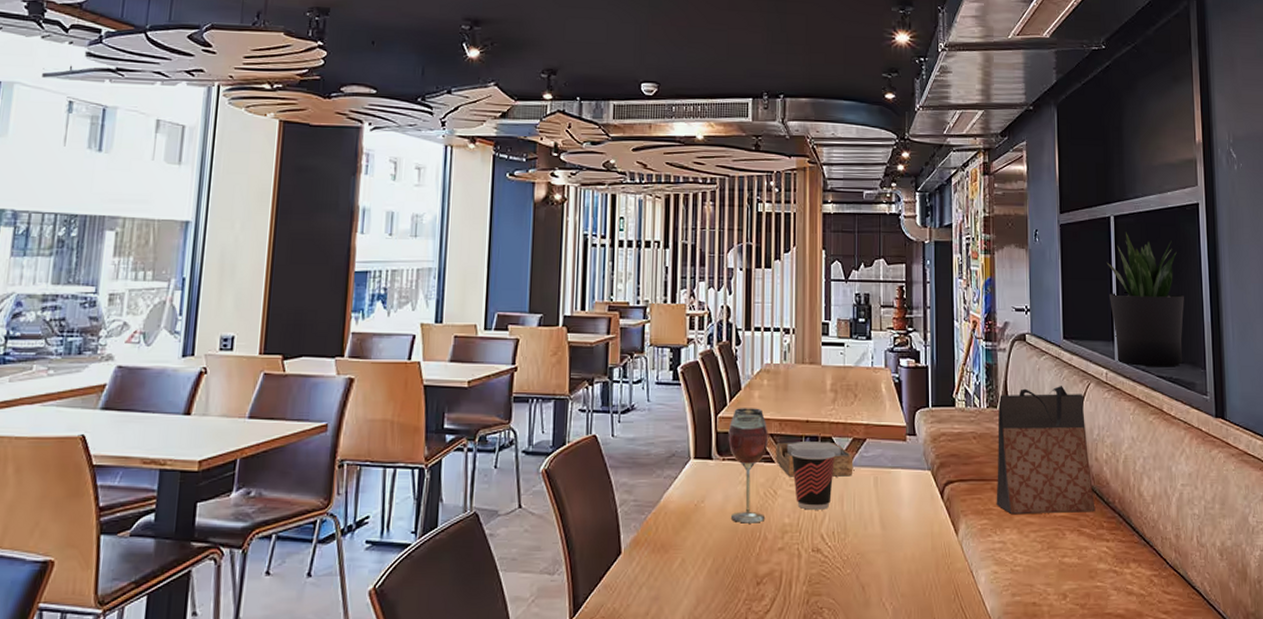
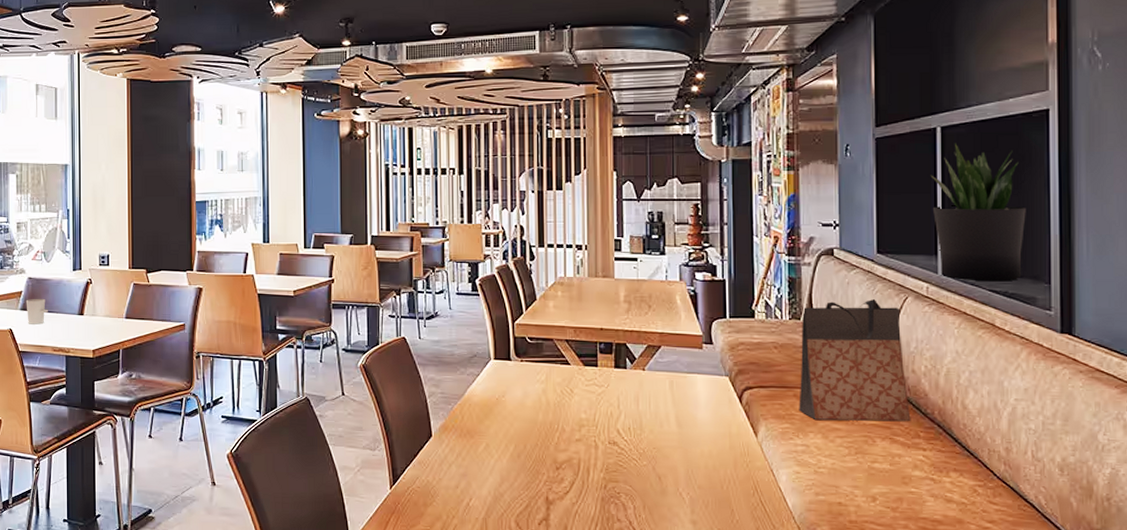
cup: none [109,393,141,429] -> present [26,298,48,325]
wineglass: present [728,408,768,523] -> none [525,316,564,417]
napkin holder: present [776,441,853,477] -> none [571,347,648,379]
cup: present [791,448,836,510] -> none [586,353,630,408]

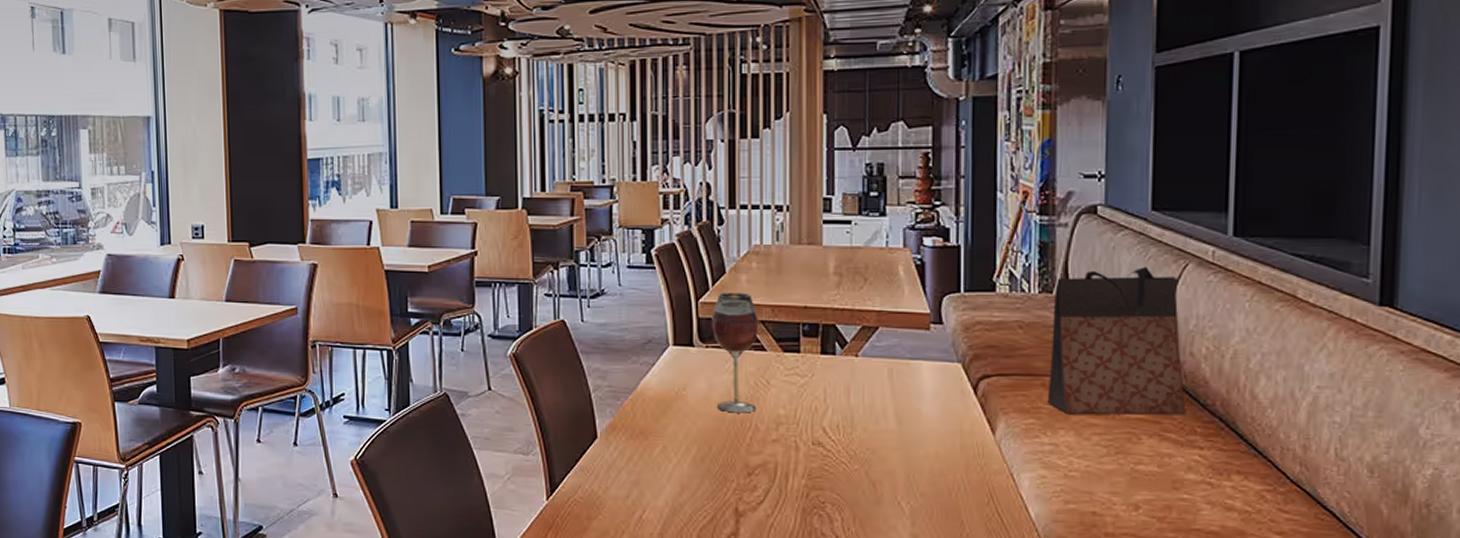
cup: present [26,298,48,325] -> none [105,278,132,310]
wineglass: none [525,316,564,417] -> present [711,293,759,413]
planter: present [930,143,1026,282] -> none [1223,71,1343,243]

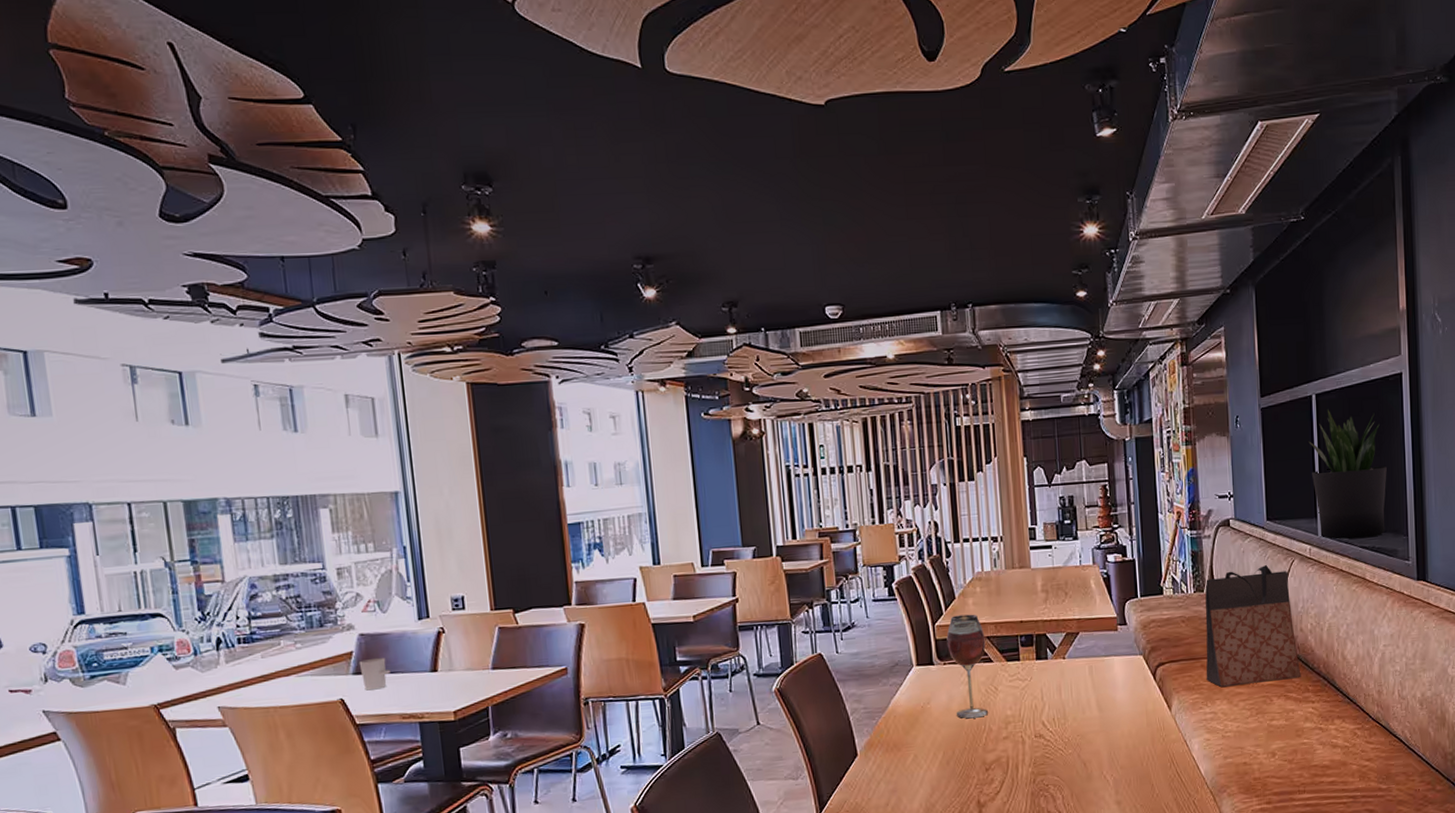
cup: none [105,278,132,310] -> present [359,657,390,691]
planter: none [1223,71,1343,243] -> present [1308,409,1387,539]

